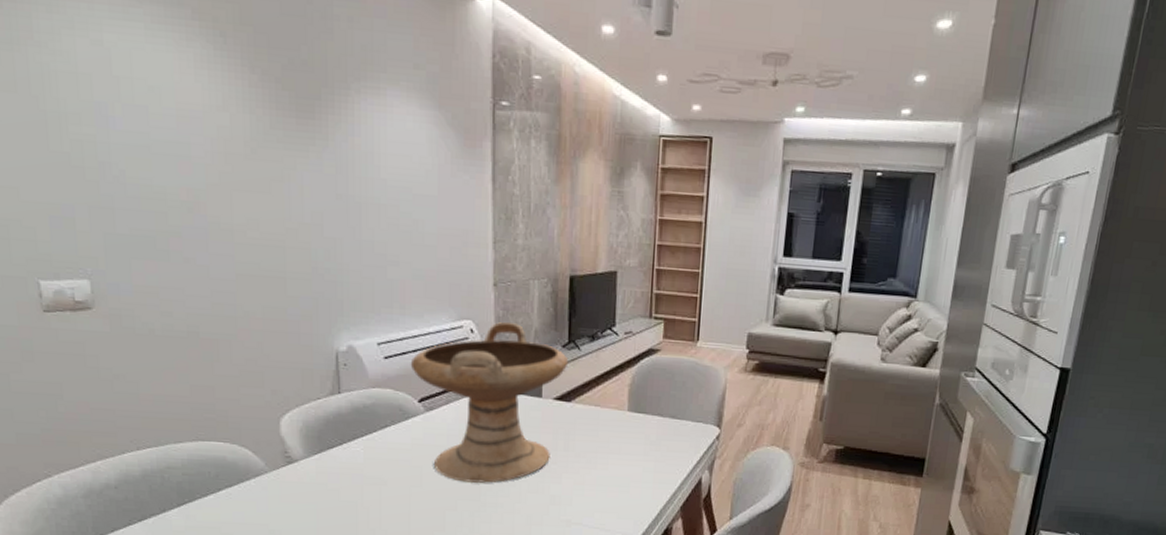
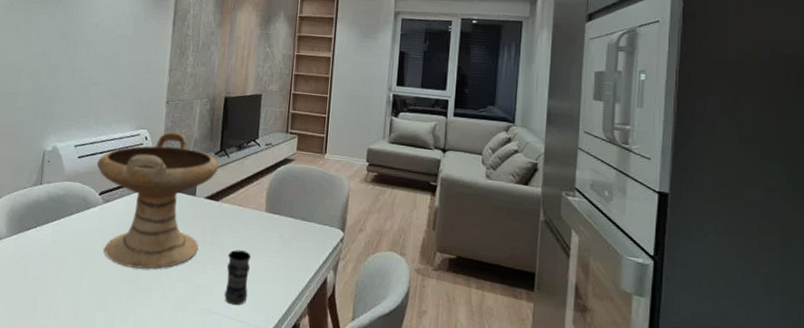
jar: none [585,455,613,514] -> present [224,250,251,306]

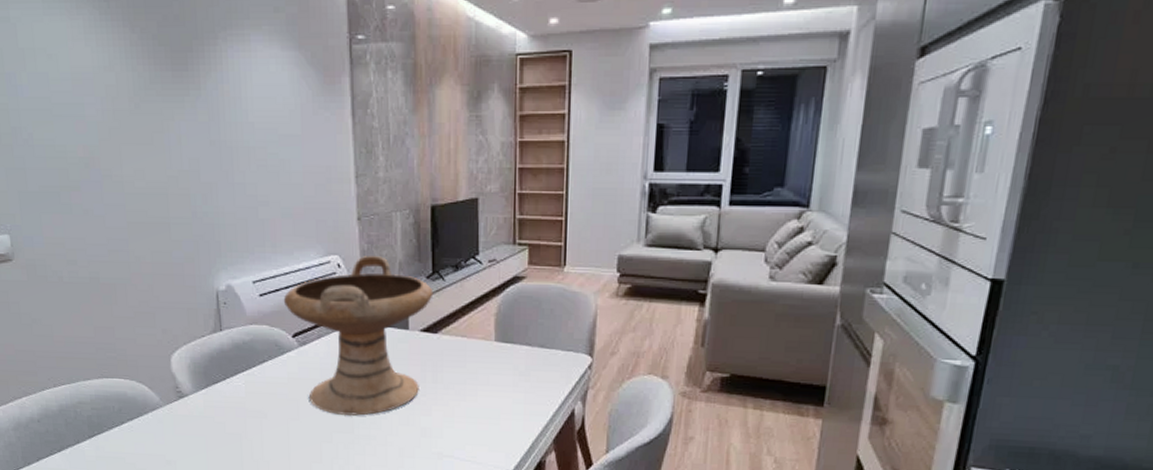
jar: present [224,250,251,306] -> none [455,386,483,447]

